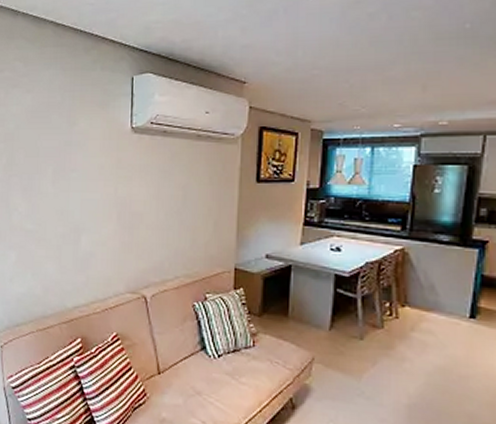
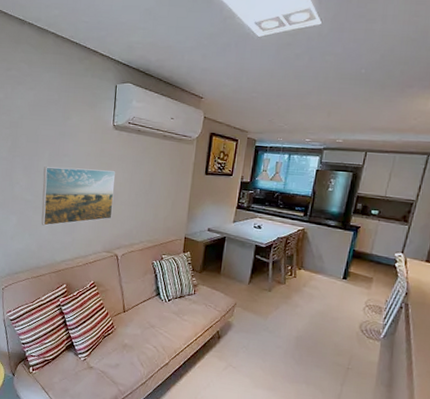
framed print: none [46,185,138,262] -> present [41,166,116,226]

